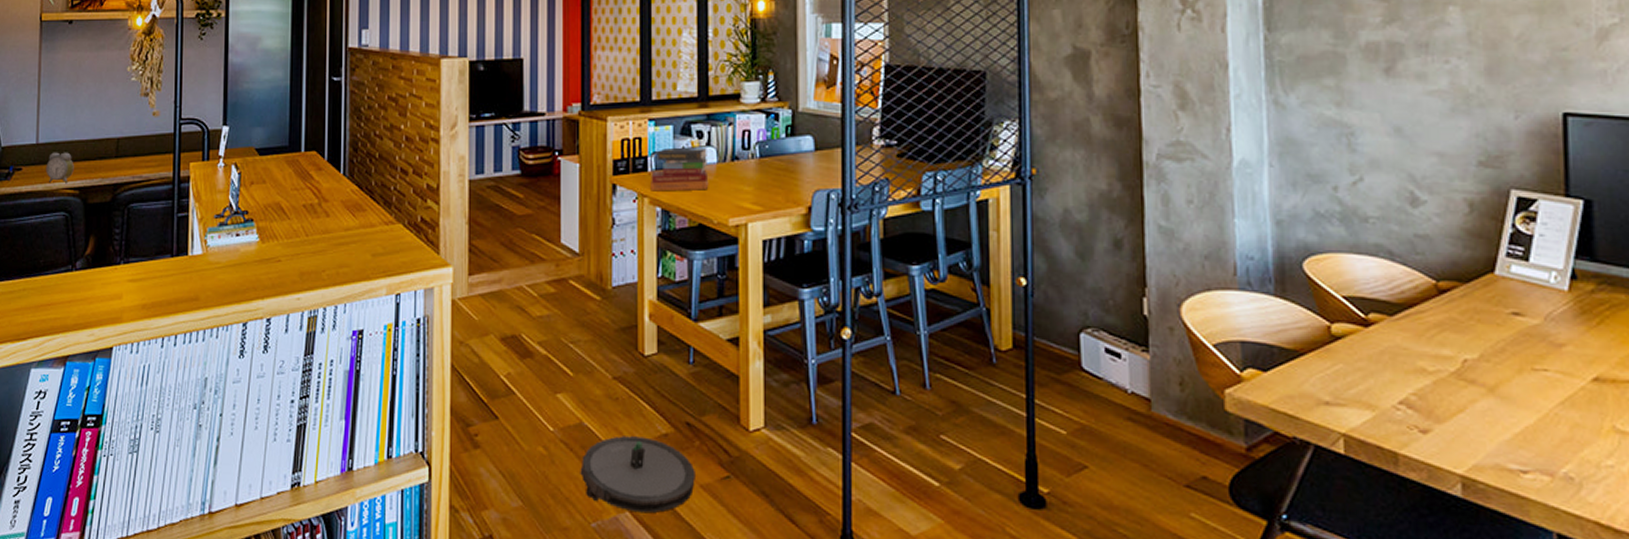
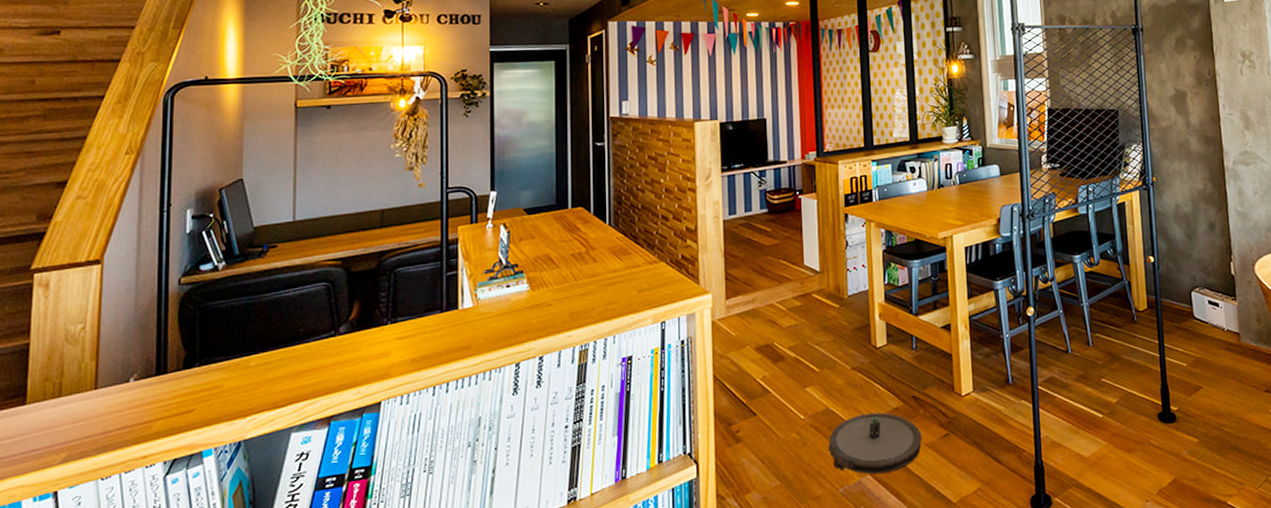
alarm clock: present [46,152,74,184] -> none [304,226,336,257]
books: present [651,148,709,192] -> none [875,180,922,217]

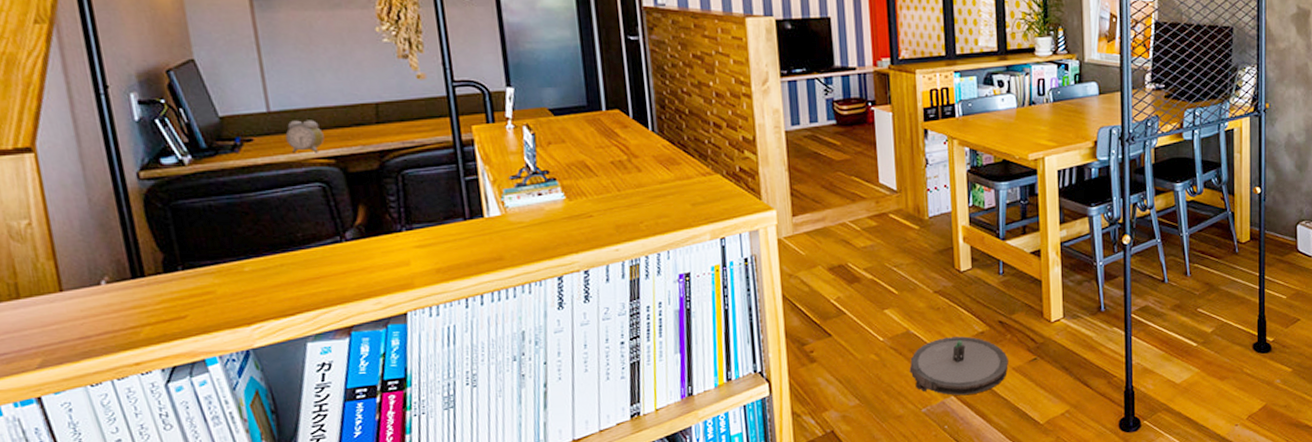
alarm clock: none [304,226,336,257] -> present [285,120,325,154]

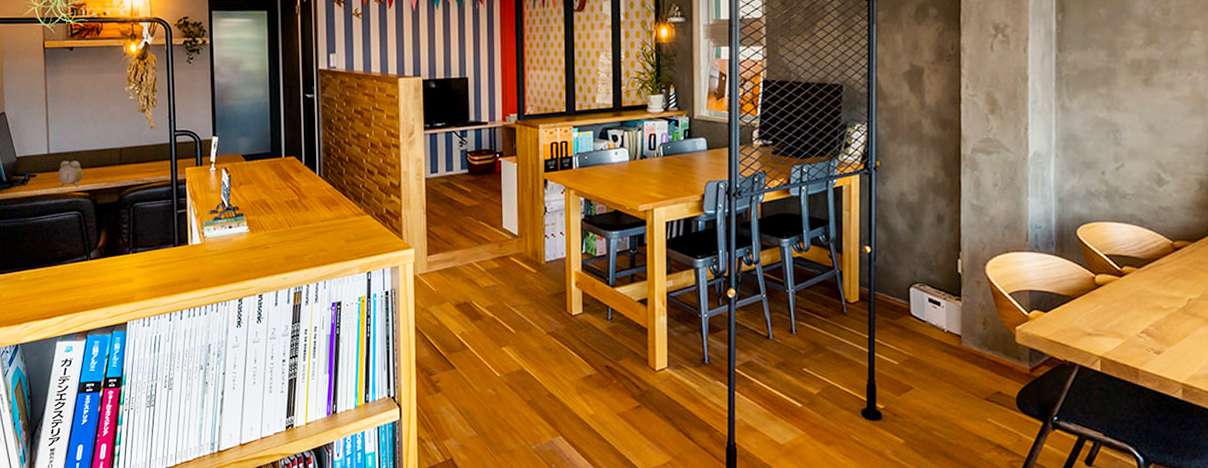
robot vacuum: present [909,336,1009,396] -> none [522,378,614,437]

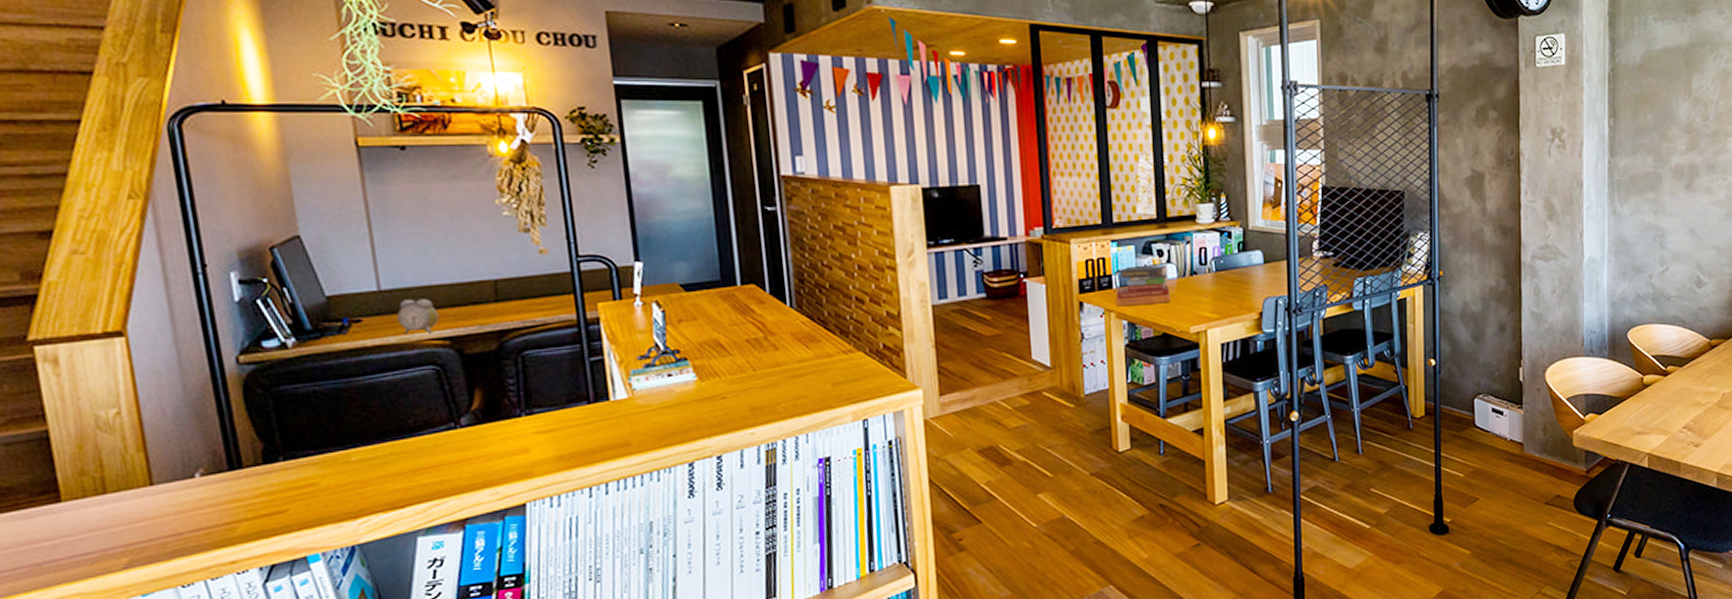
books: none [575,150,623,185] -> present [1116,265,1171,307]

